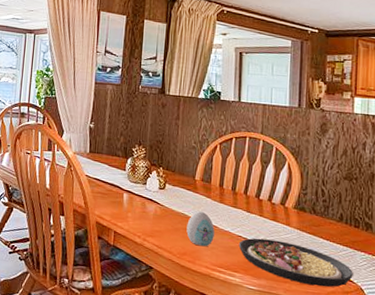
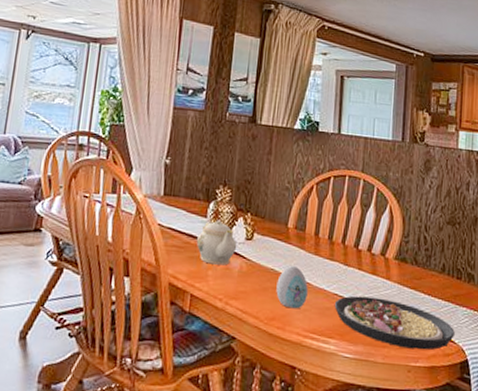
teapot: none [117,172,152,209] -> present [196,220,238,266]

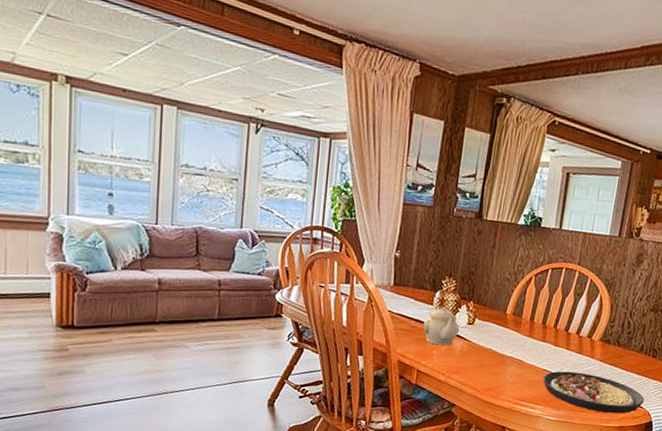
decorative egg: present [276,266,308,309] -> none [492,346,521,382]

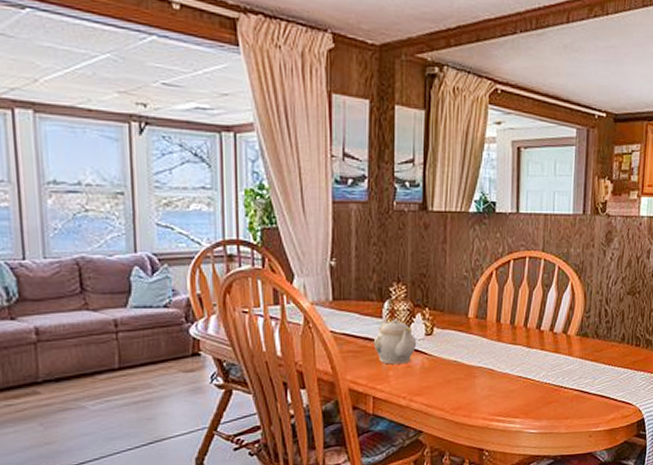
plate: present [542,371,644,414] -> none [518,374,633,417]

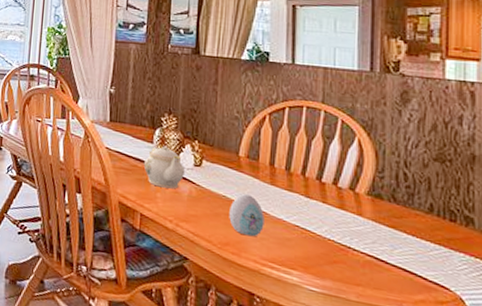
decorative egg: none [460,355,492,396] -> present [229,194,265,237]

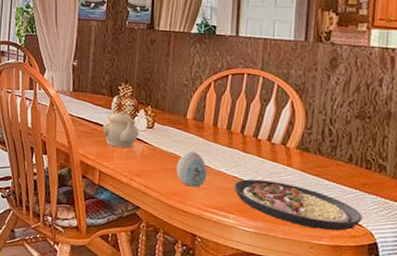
plate: none [295,229,449,295] -> present [233,179,362,231]

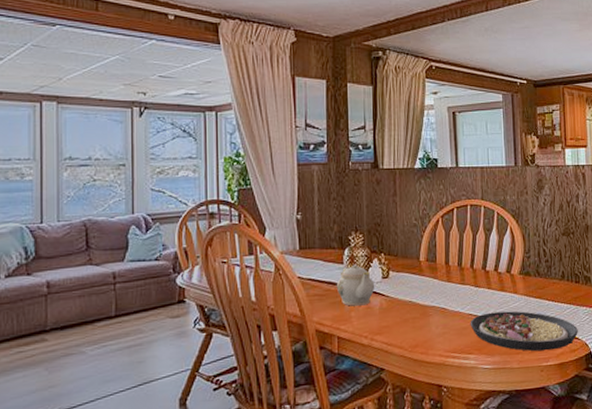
decorative egg: present [176,151,207,188] -> none [416,295,445,334]

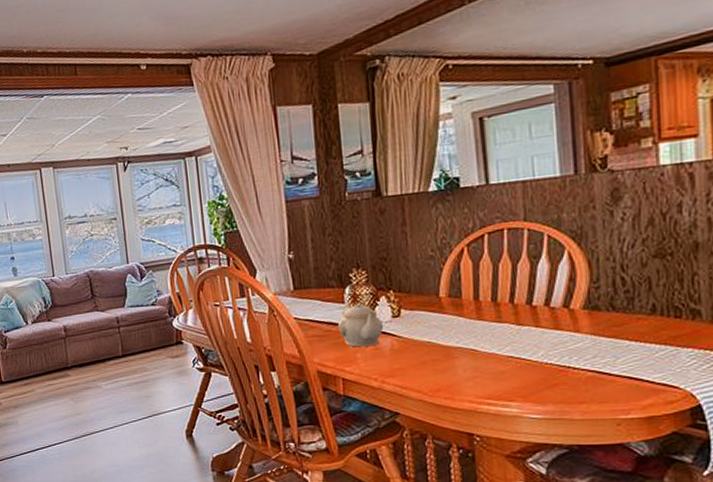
plate: present [470,311,578,351] -> none [510,353,678,402]

